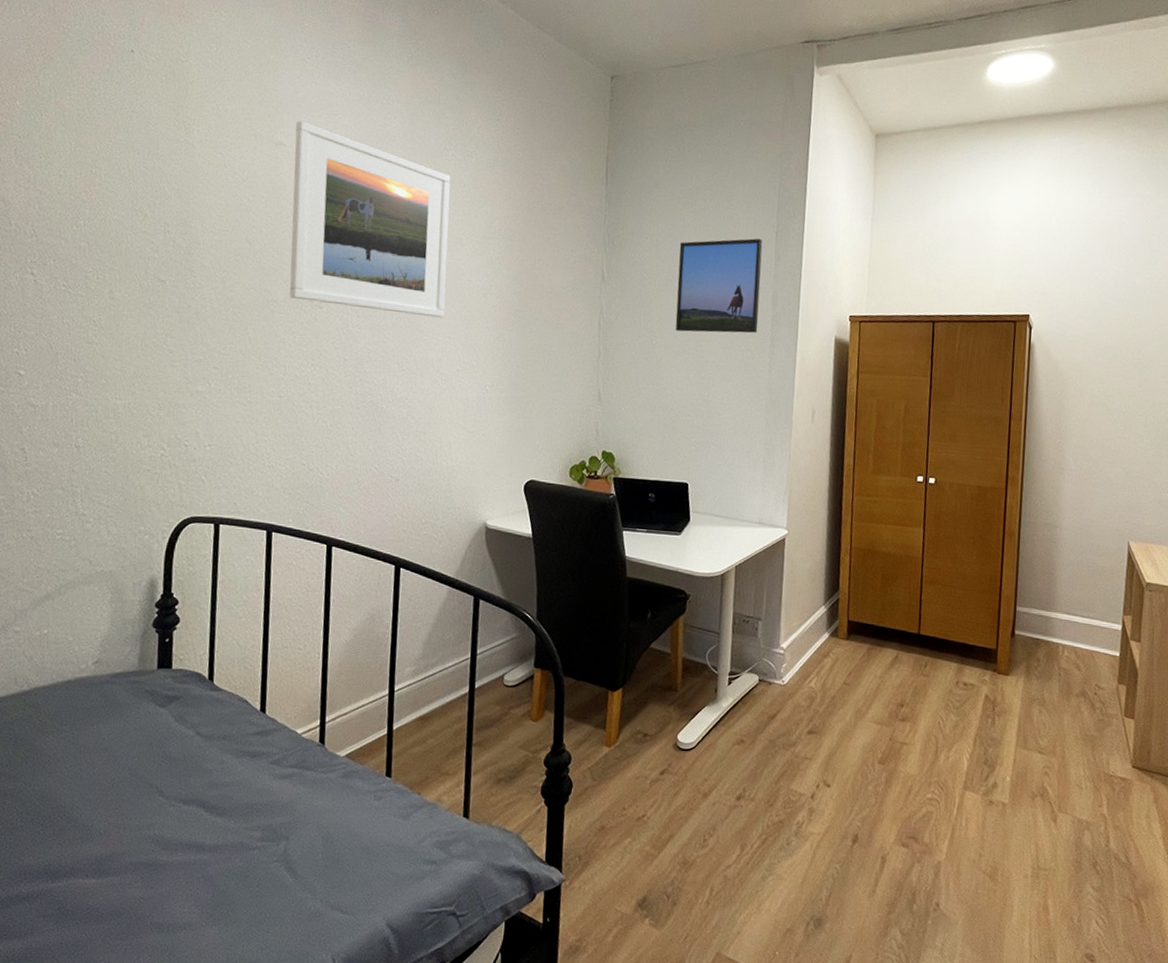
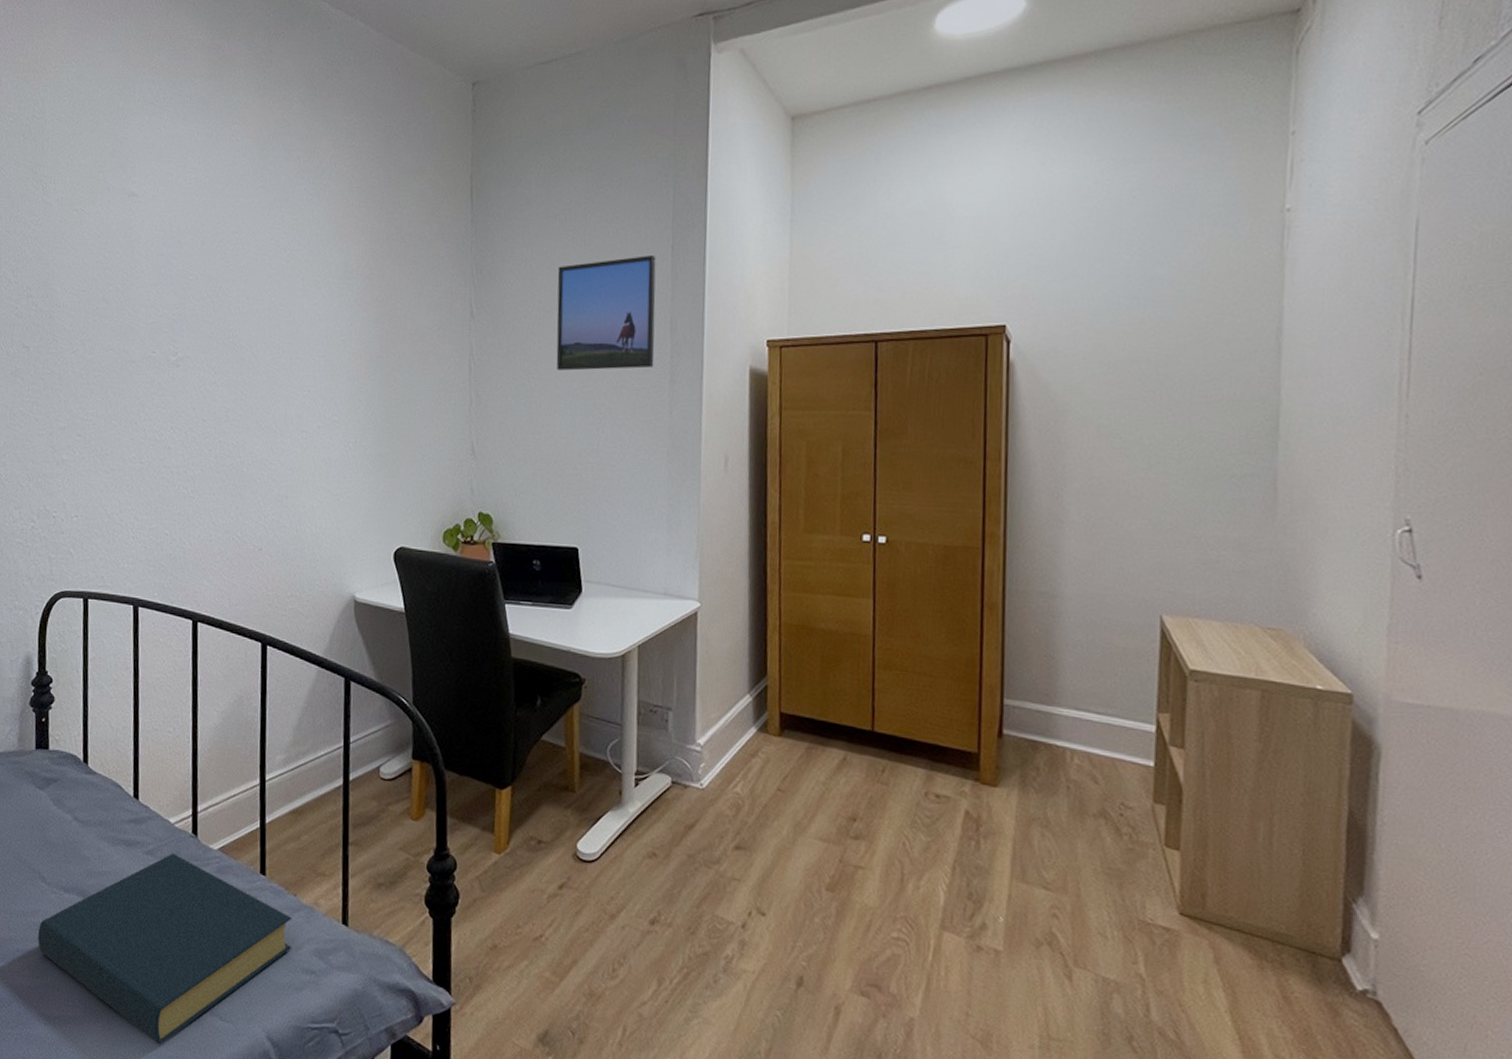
hardback book: none [153,761,416,942] -> present [38,853,292,1045]
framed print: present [289,120,451,318] -> none [146,167,304,370]

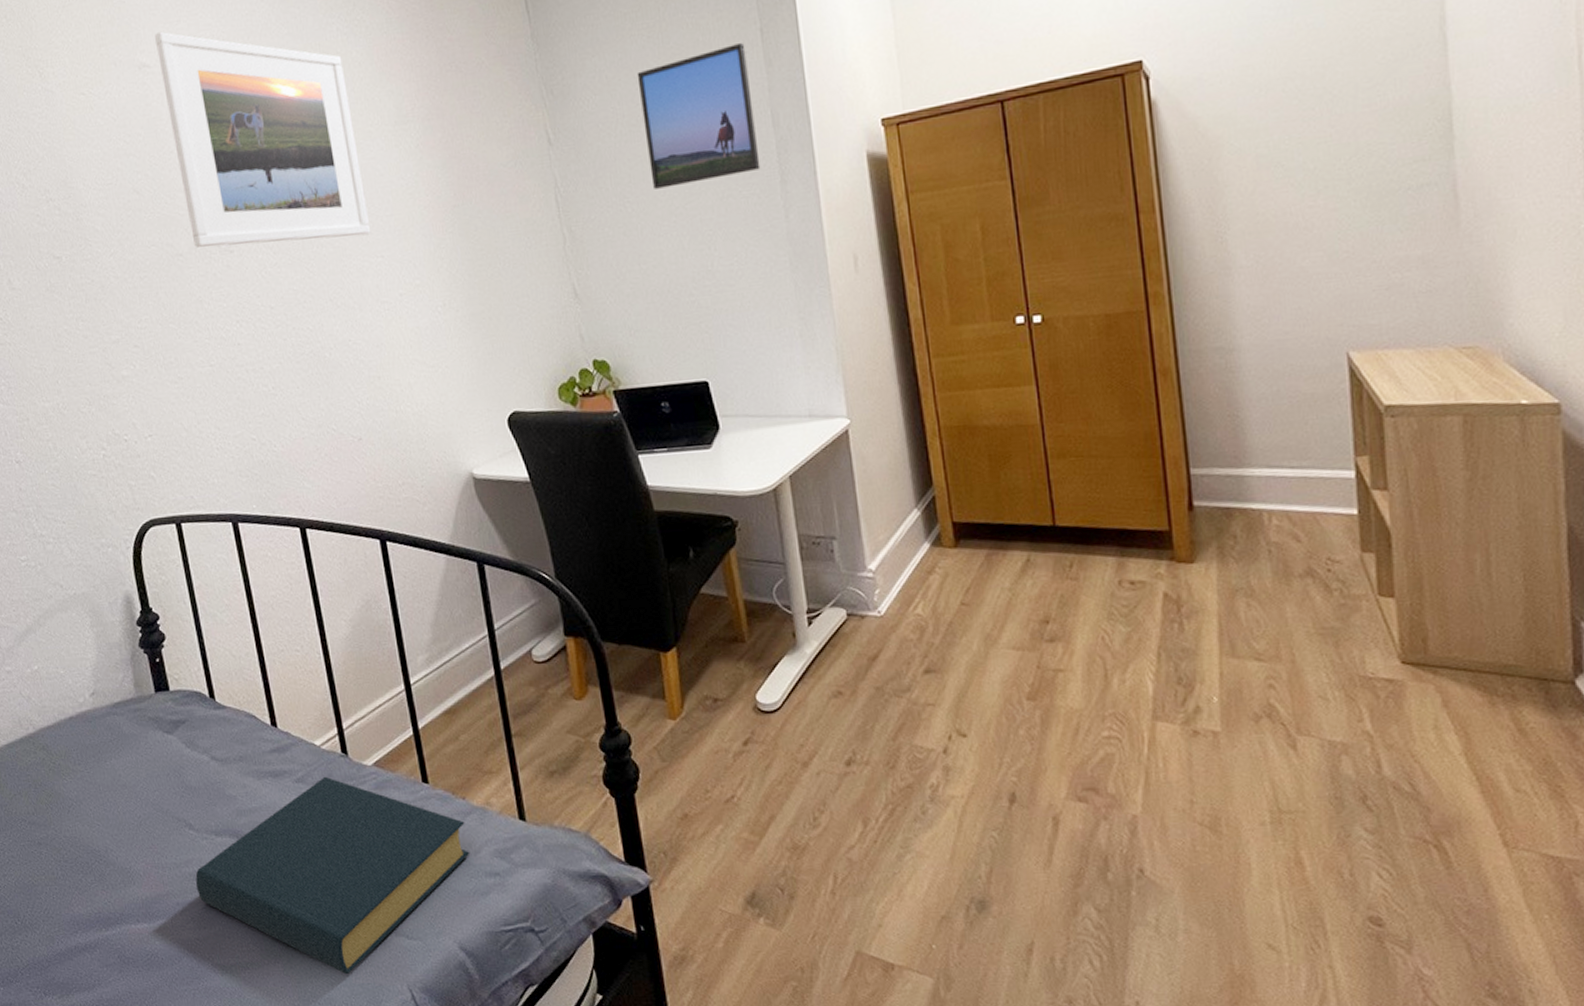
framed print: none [146,167,304,370] -> present [155,31,371,248]

